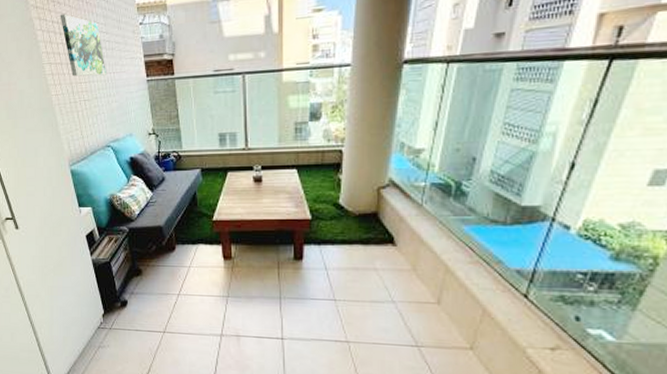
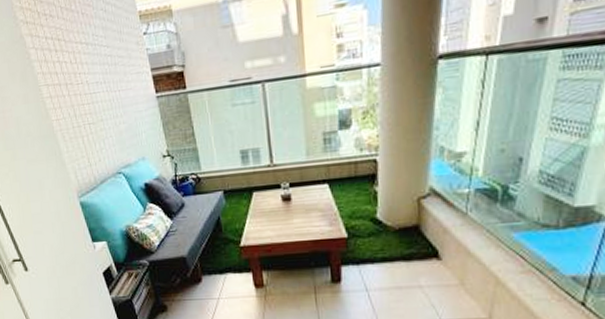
wall art: present [60,14,106,77] -> none [53,28,111,98]

